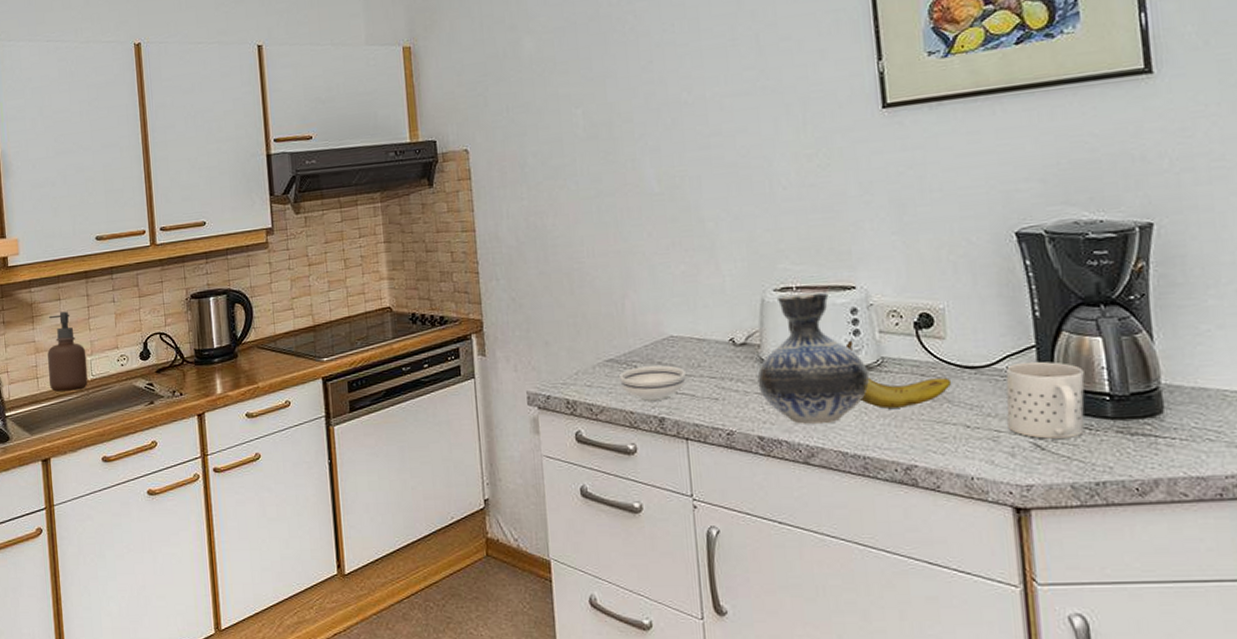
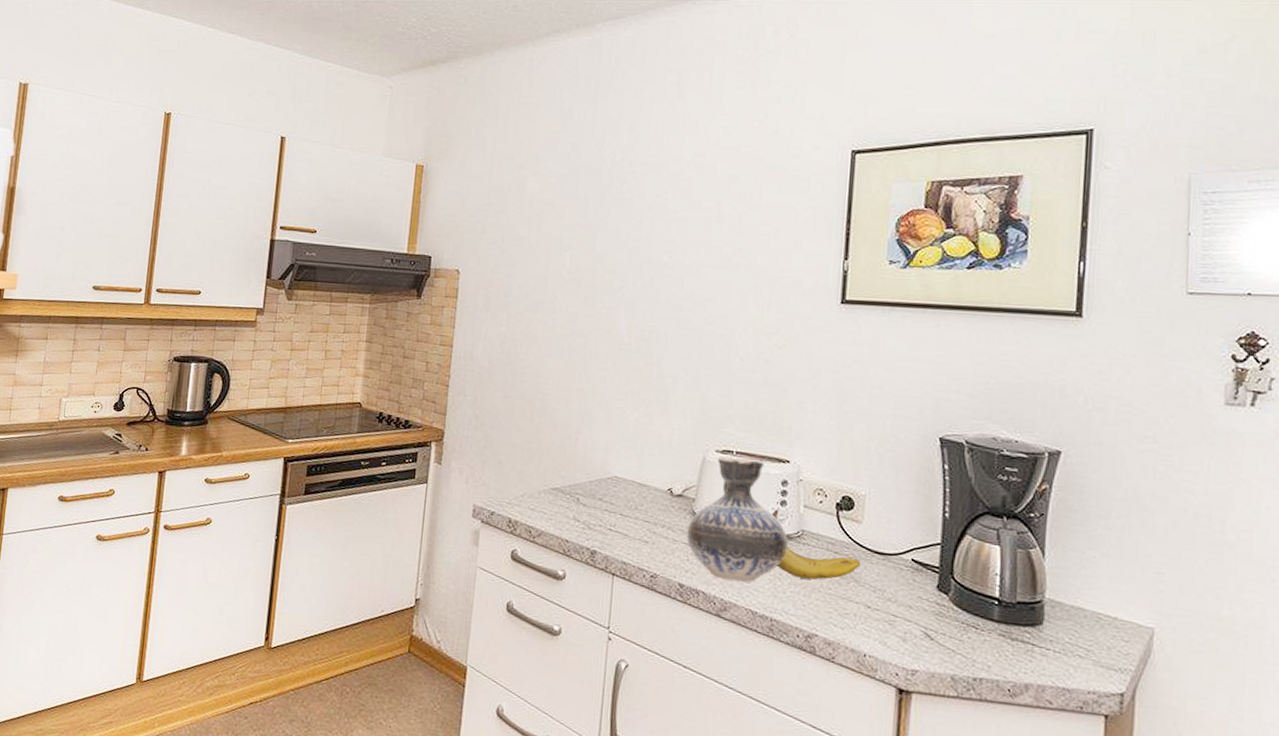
soap dispenser: present [47,311,88,392] -> none [21,351,63,429]
bowl: present [619,365,686,401] -> none [561,499,623,534]
mug: present [1005,361,1085,439] -> none [904,556,979,634]

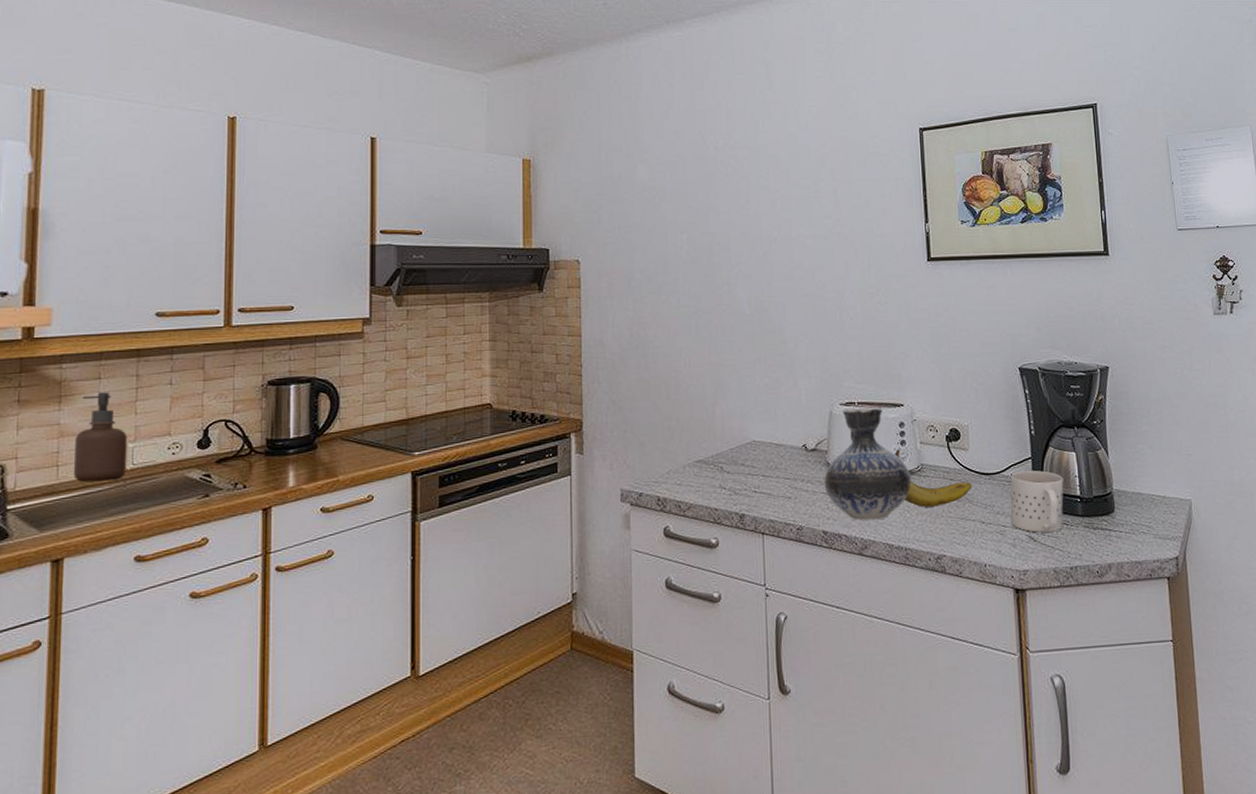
soap dispenser: none [21,351,63,429] -> present [73,392,128,482]
mug: none [904,556,979,634] -> present [1010,470,1064,533]

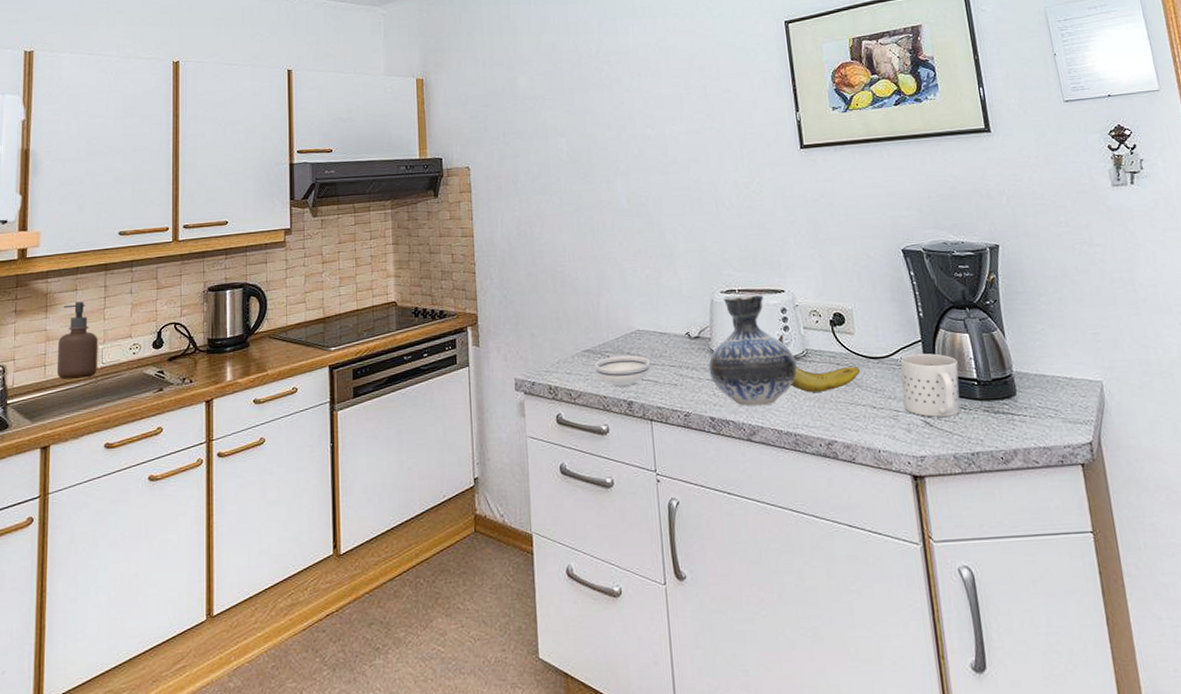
bowl: none [707,467,765,499] -> present [595,355,651,387]

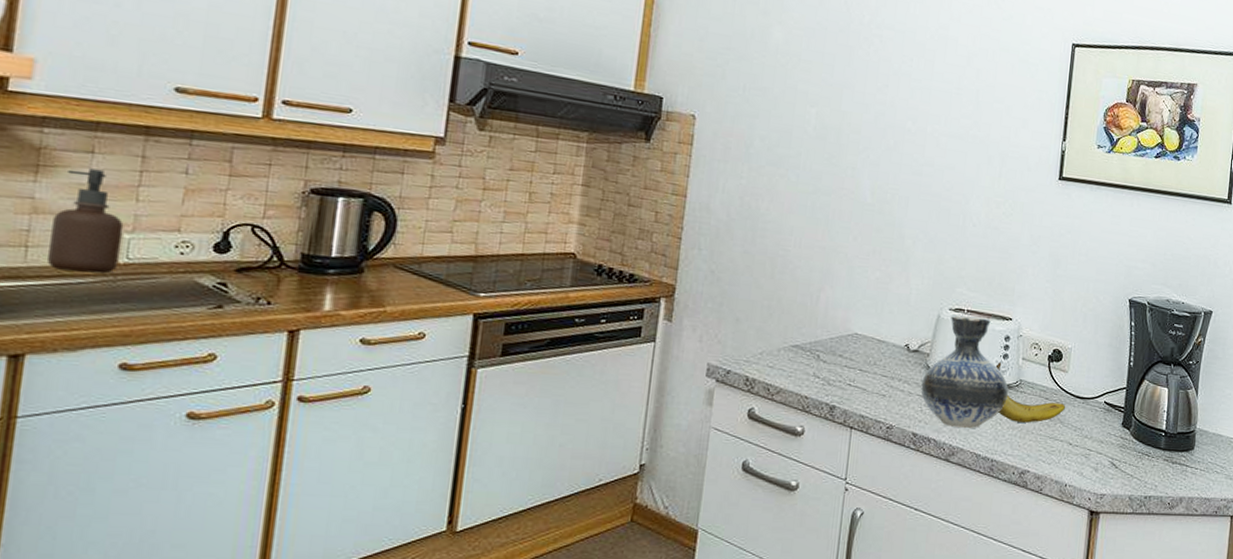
bowl: present [595,355,651,387] -> none [801,356,862,390]
mug: present [900,353,961,417] -> none [1097,399,1153,461]

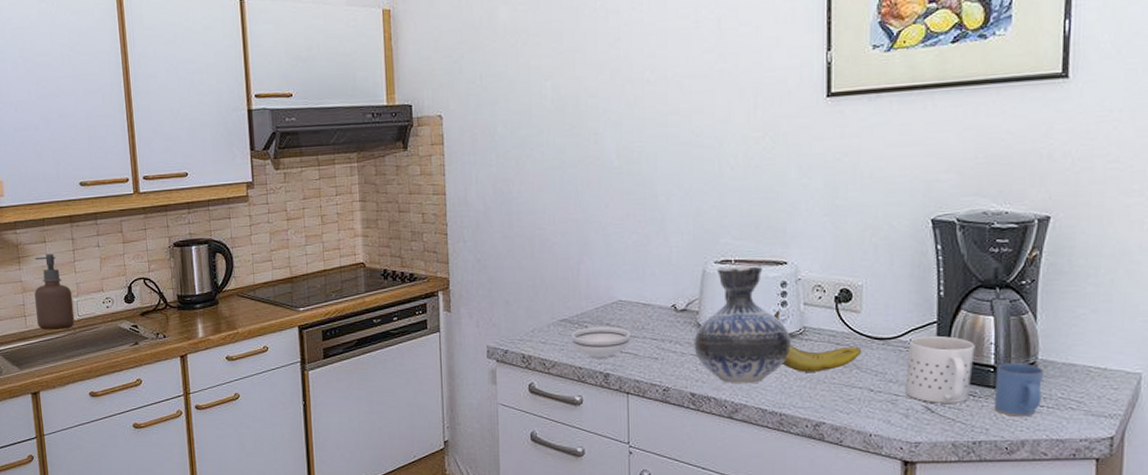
bowl: none [801,356,862,390] -> present [571,327,631,358]
mug: none [1097,399,1153,461] -> present [906,335,975,403]
mug: none [1163,429,1200,478] -> present [995,363,1044,418]

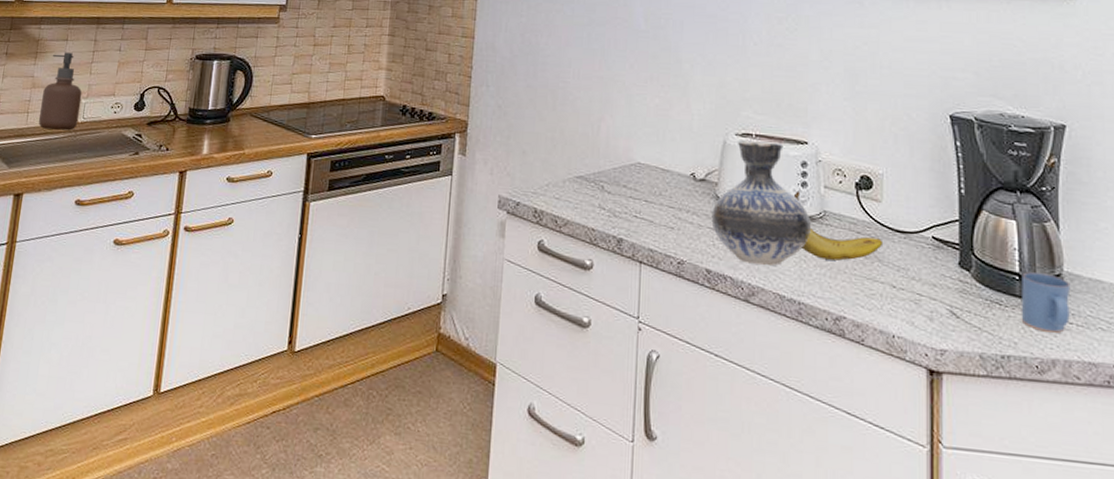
bowl: present [571,327,631,358] -> none [586,187,647,222]
mug: present [906,335,975,403] -> none [929,233,999,310]

